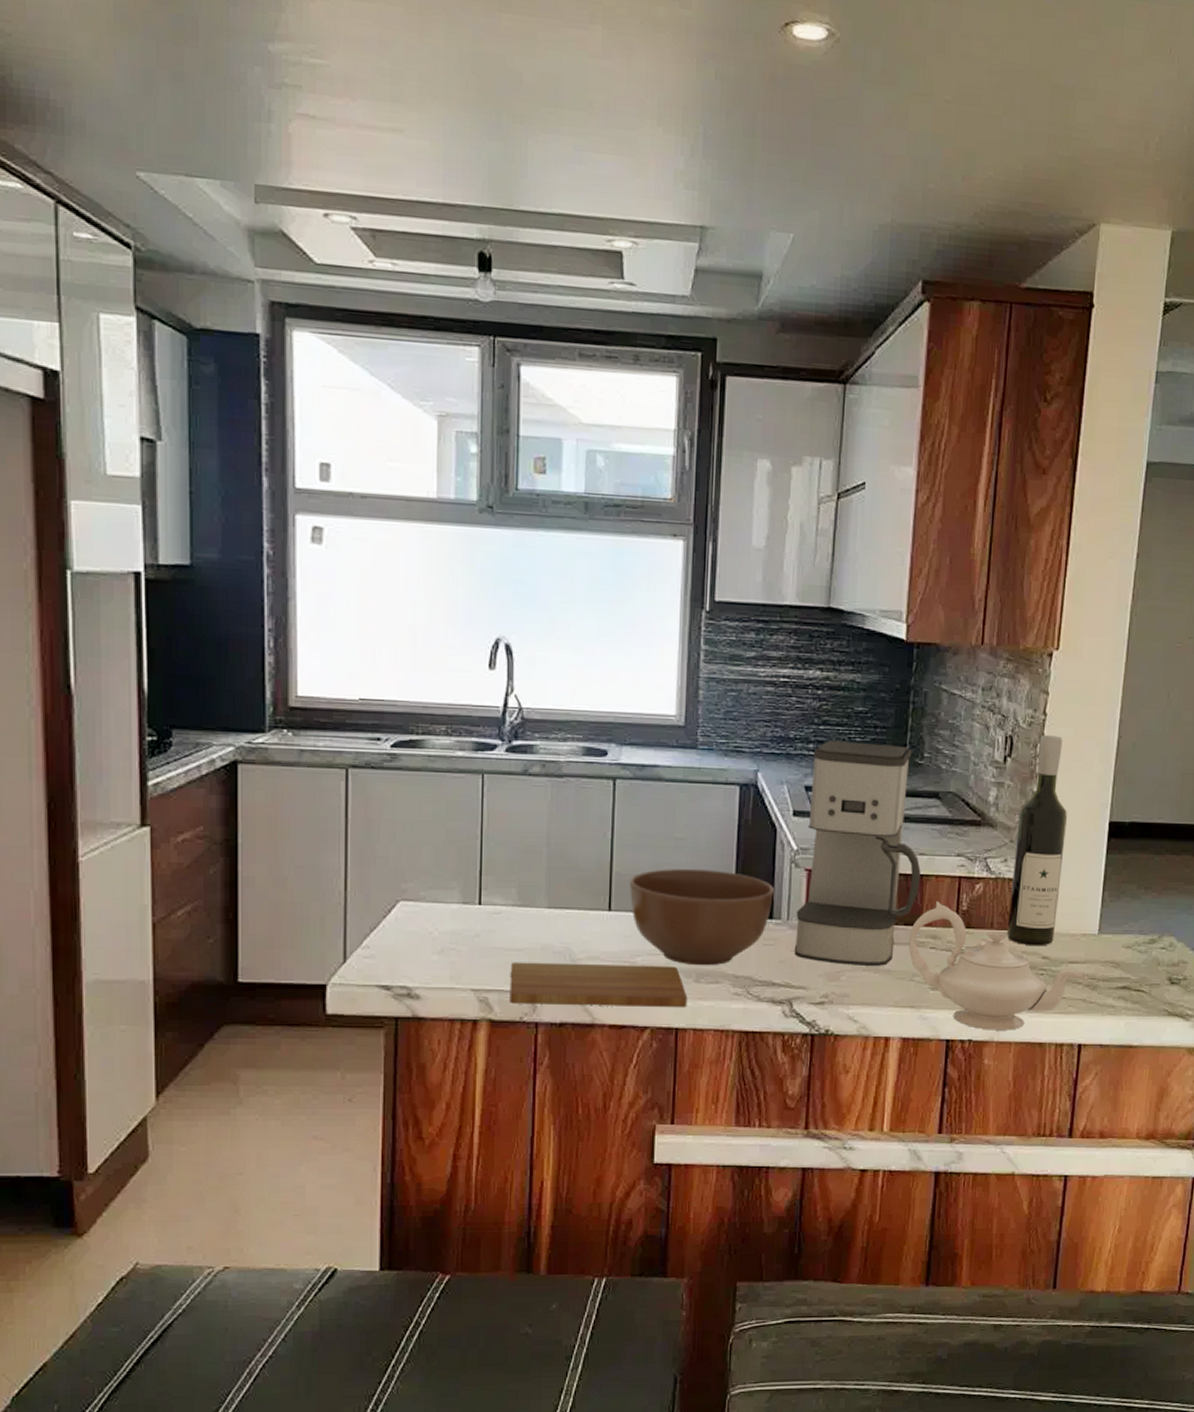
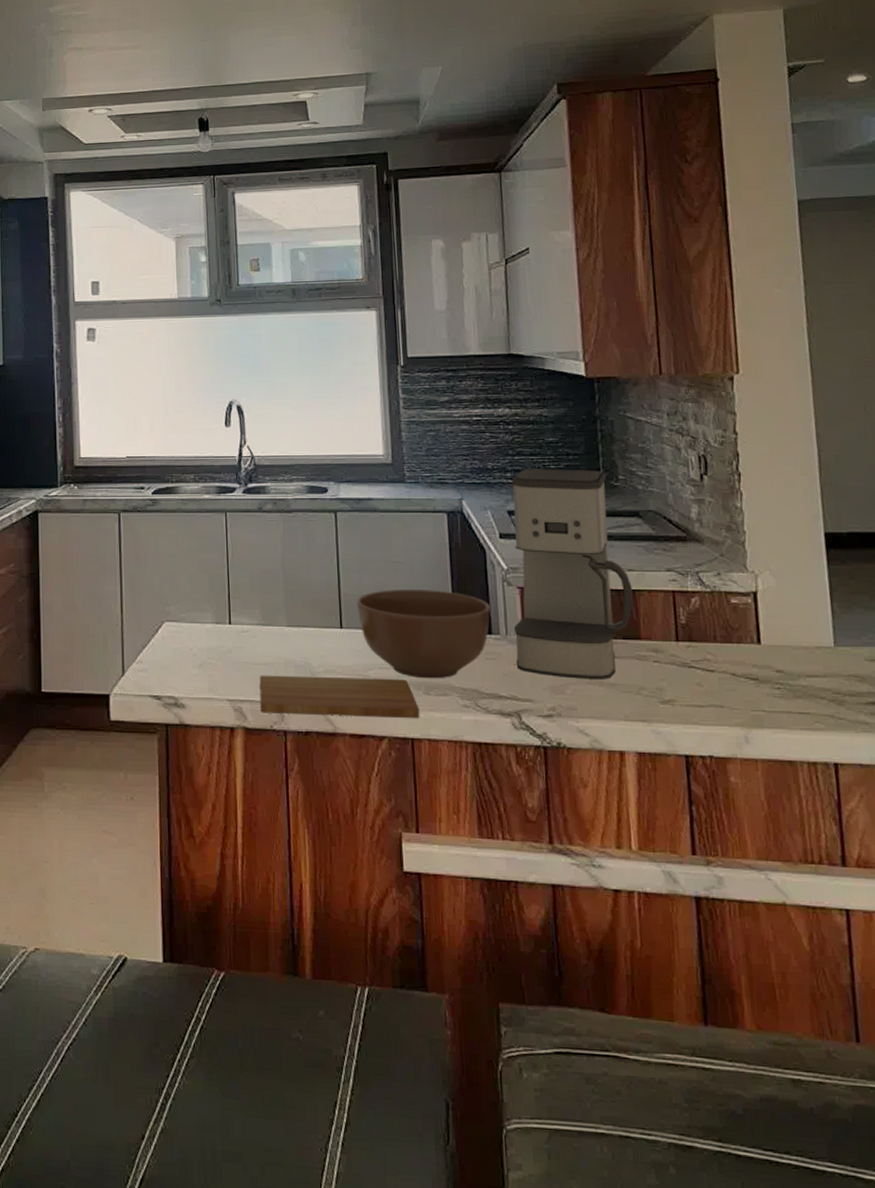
teapot: present [908,900,1088,1030] -> none [629,614,832,747]
bottle: present [1006,735,1068,946] -> none [724,453,786,660]

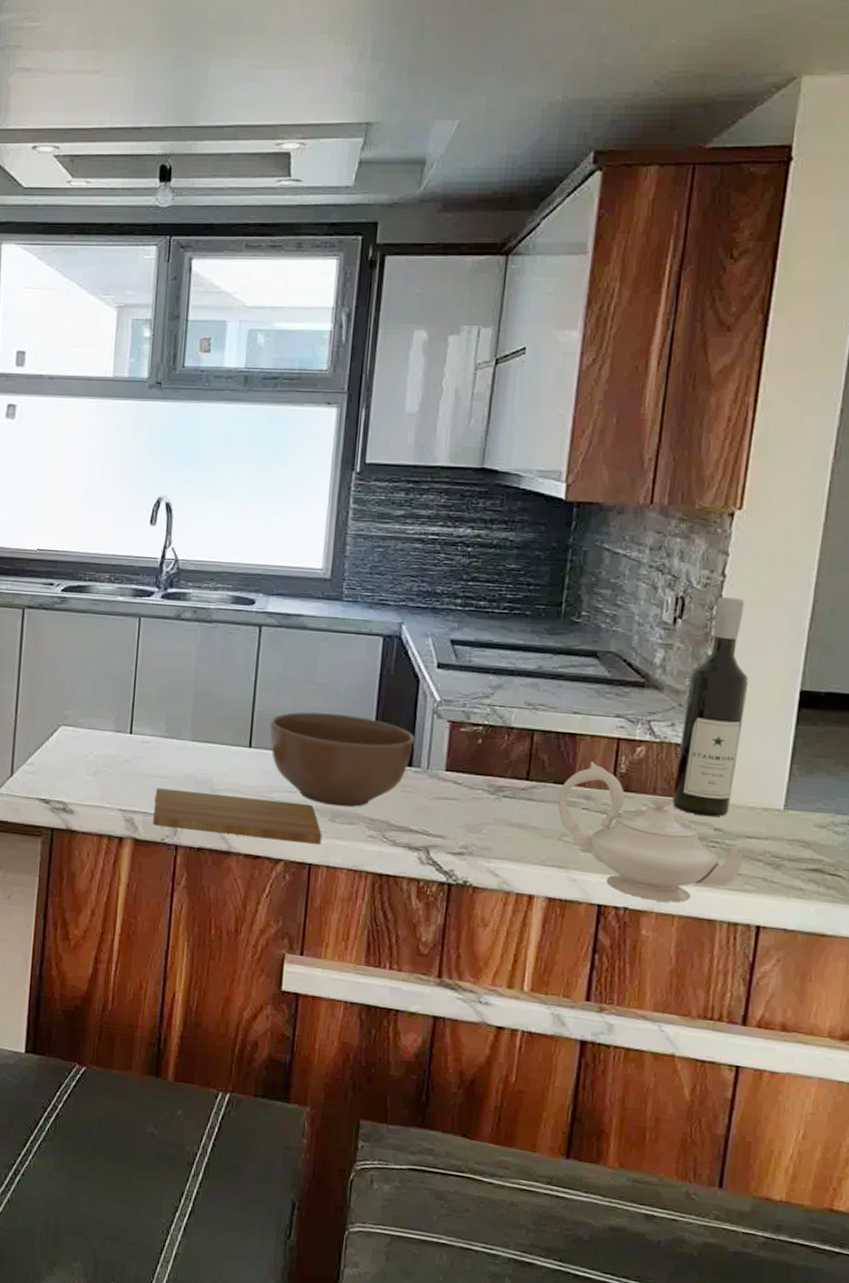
coffee maker: present [511,469,633,679] -> none [433,596,574,822]
teapot: none [629,614,832,747] -> present [558,760,770,903]
bottle: none [724,453,786,660] -> present [672,597,749,817]

